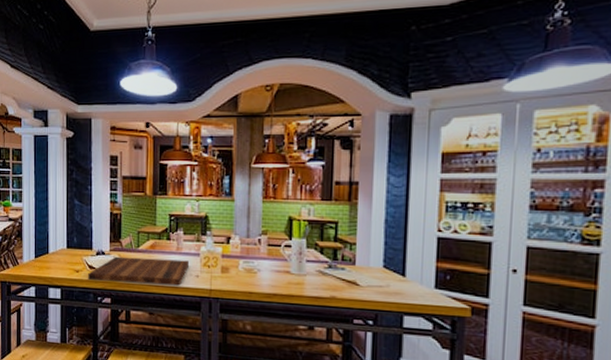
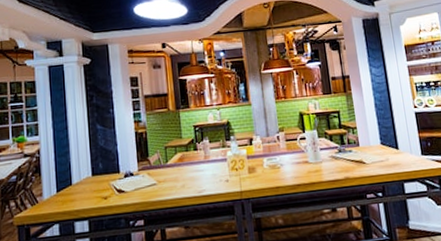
cutting board: present [88,256,189,286] -> none [117,167,218,205]

